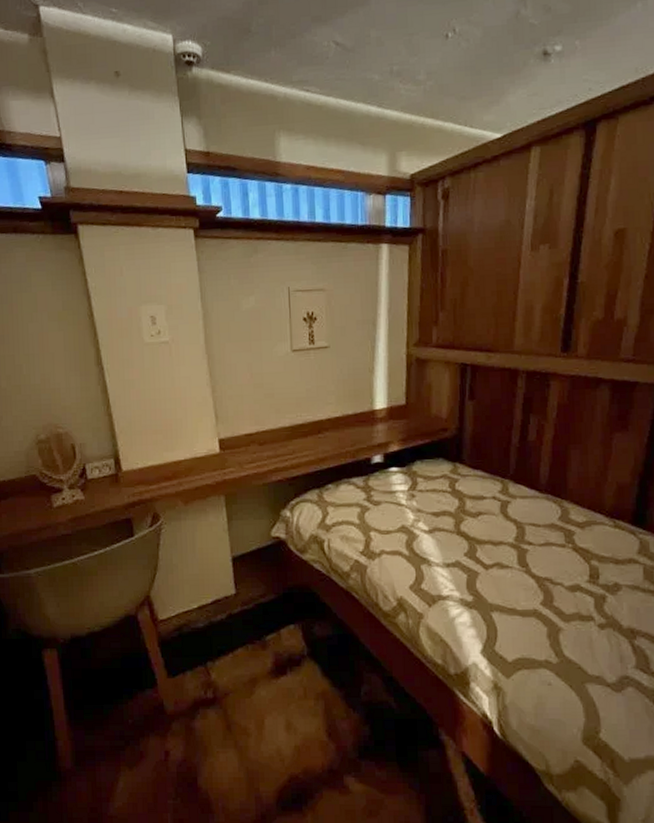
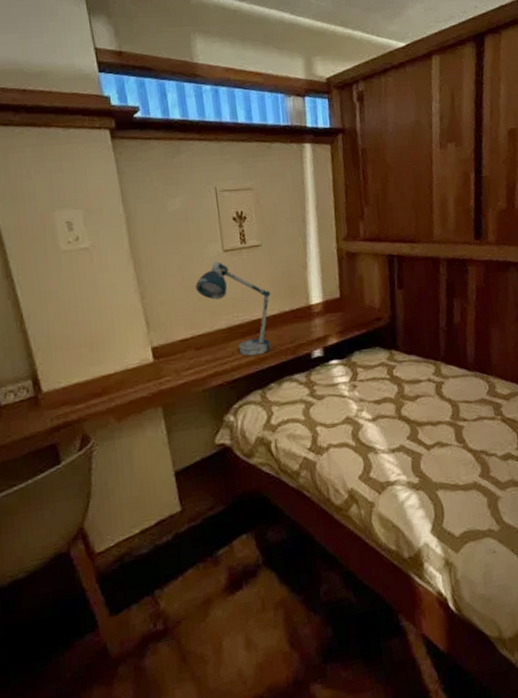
desk lamp: none [262,361,335,456] -> present [195,261,271,356]

